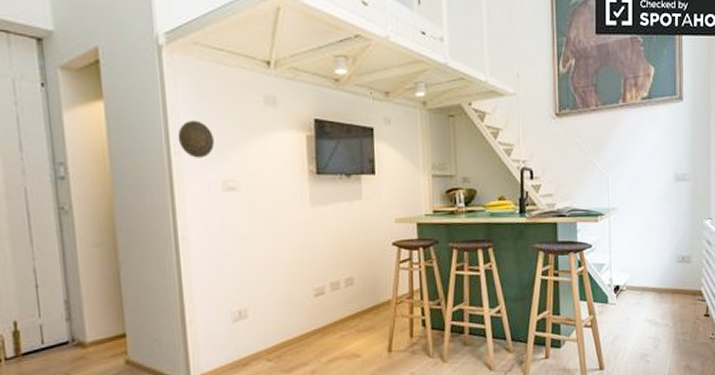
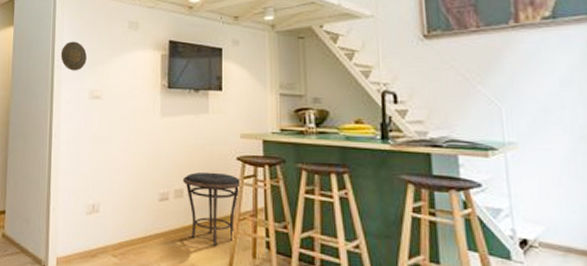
side table: none [339,260,398,332] -> present [183,172,242,246]

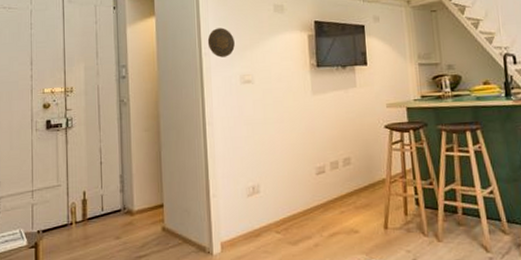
side table: present [183,172,242,246] -> none [337,141,391,209]

